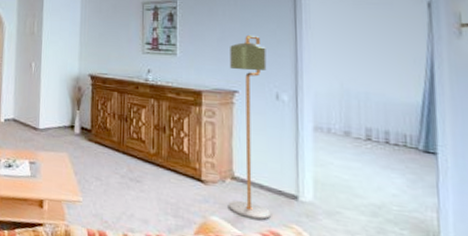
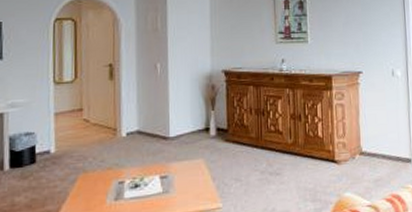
floor lamp: present [229,34,271,220] -> none [354,18,392,187]

